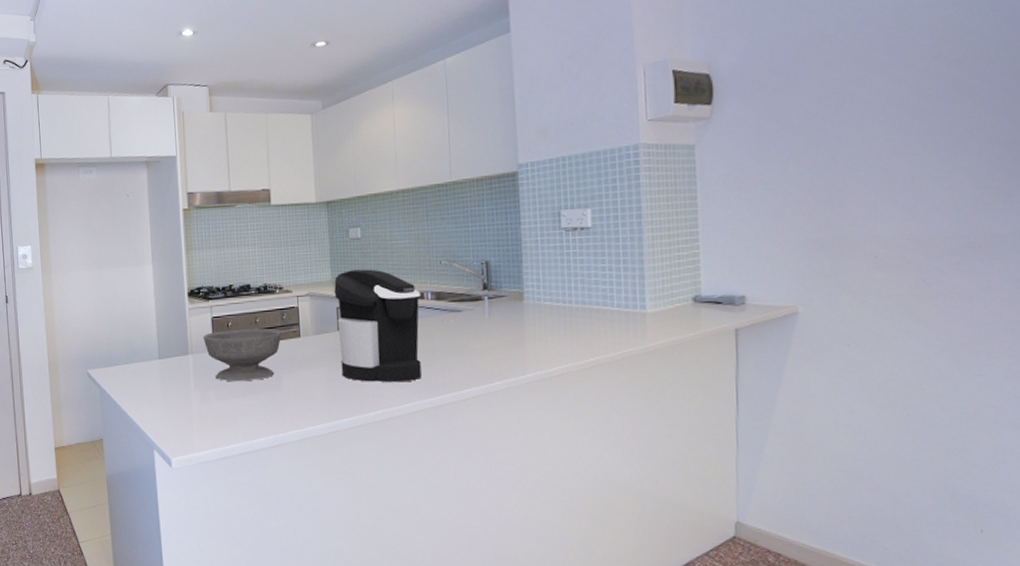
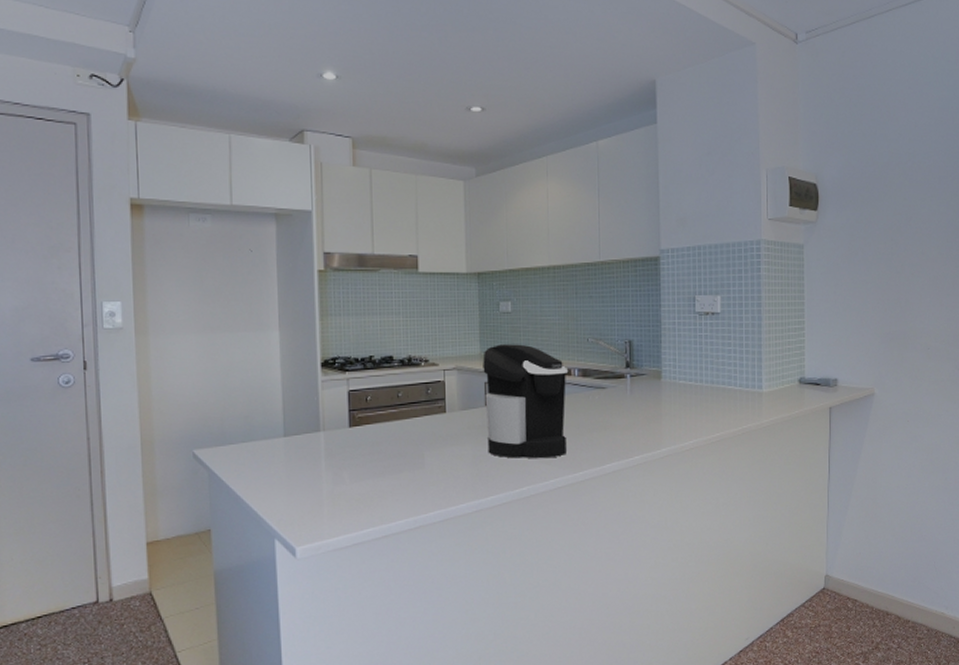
bowl: present [203,328,282,382] -> none [337,403,426,461]

